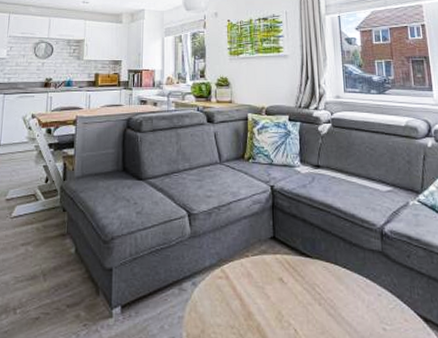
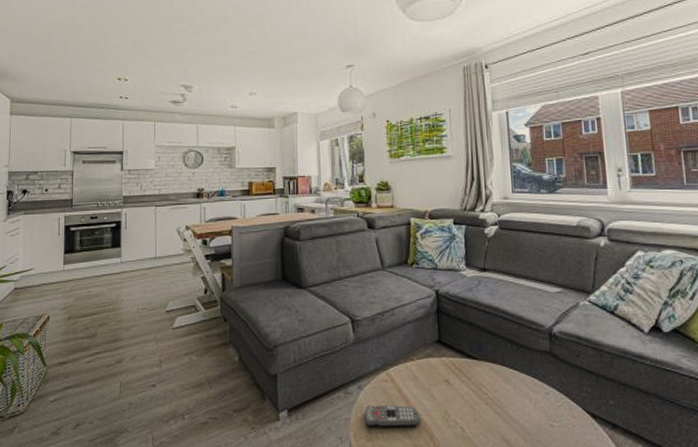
remote control: none [198,303,254,328] -> present [364,405,420,427]

